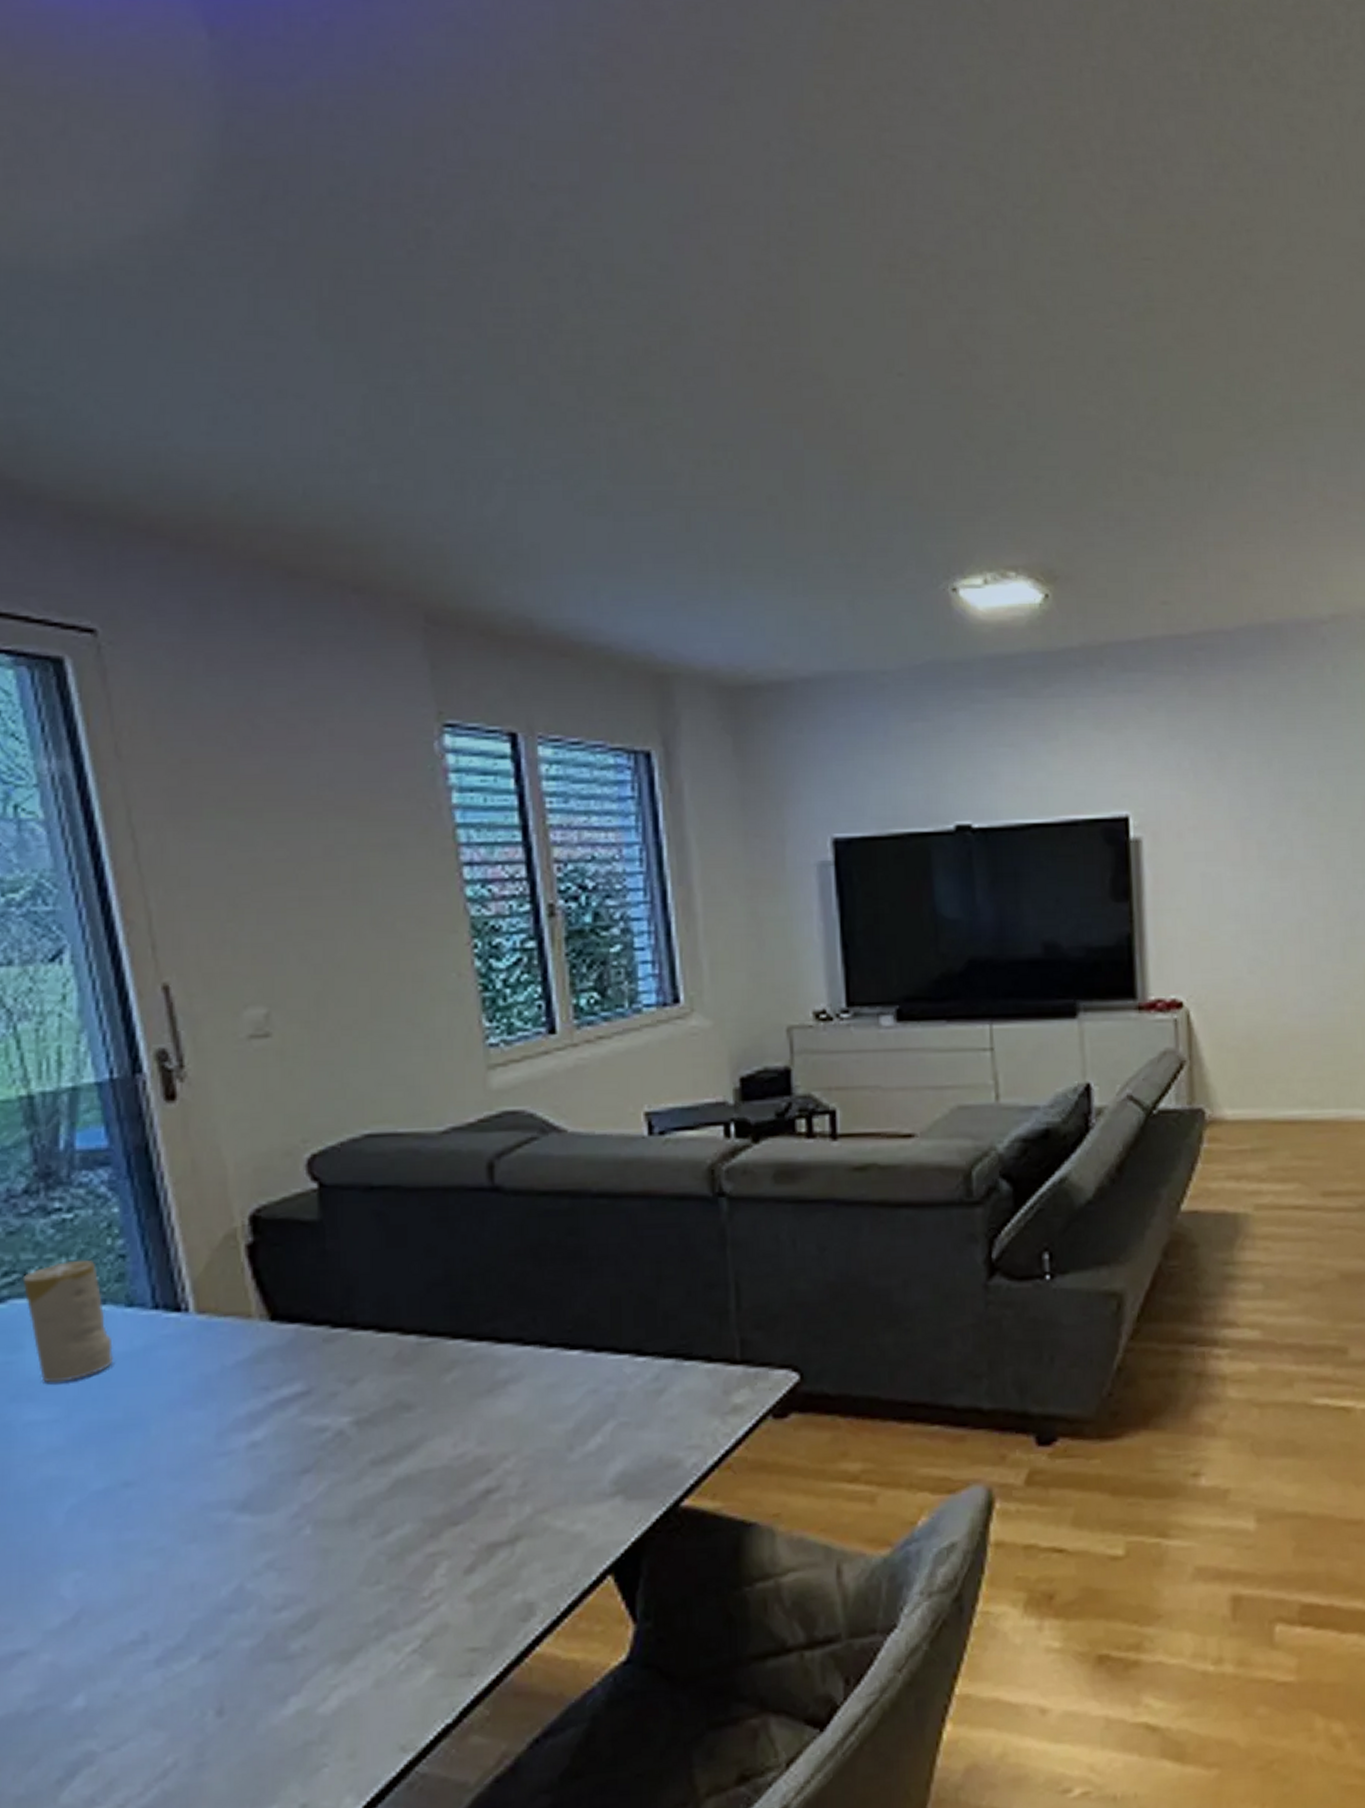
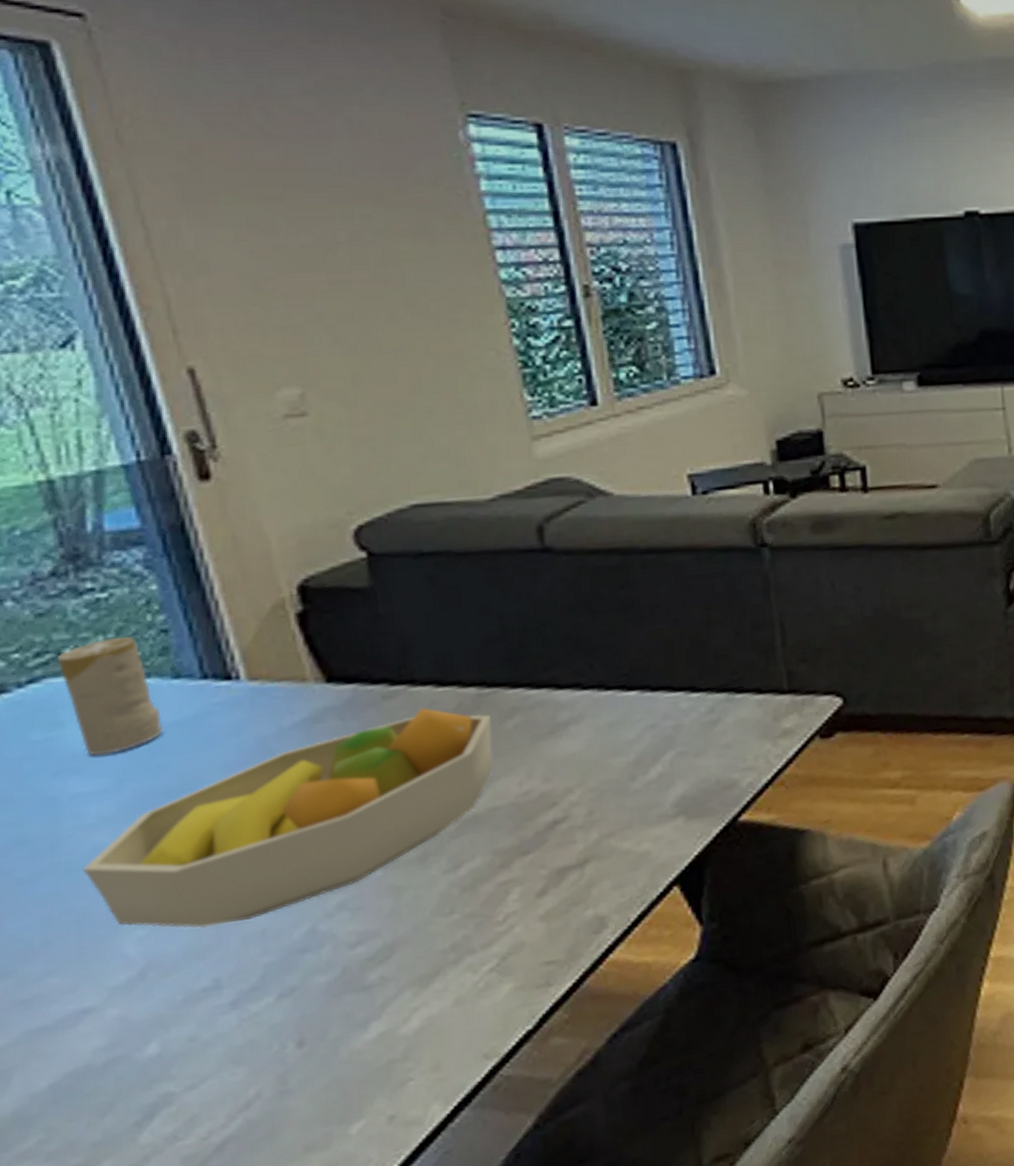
fruit bowl: none [29,1354,430,1575] -> present [83,708,494,928]

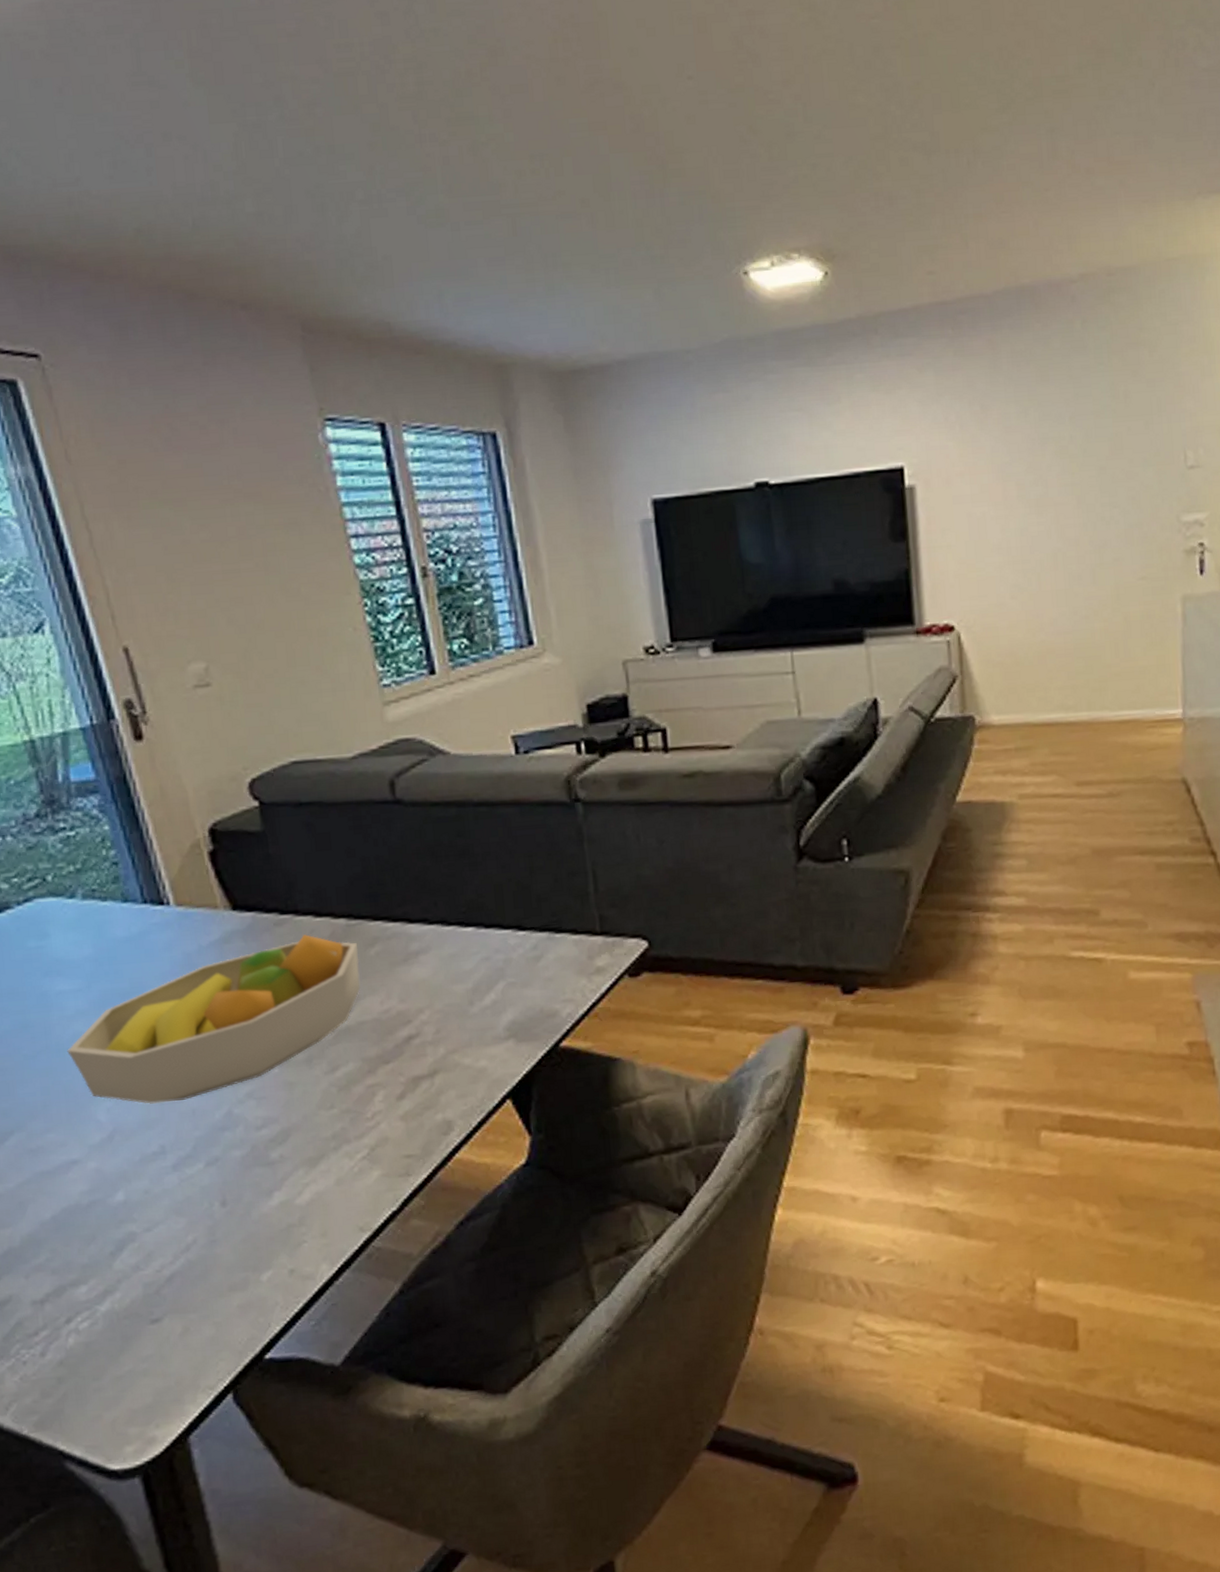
candle: present [57,636,162,756] -> none [42,867,117,962]

